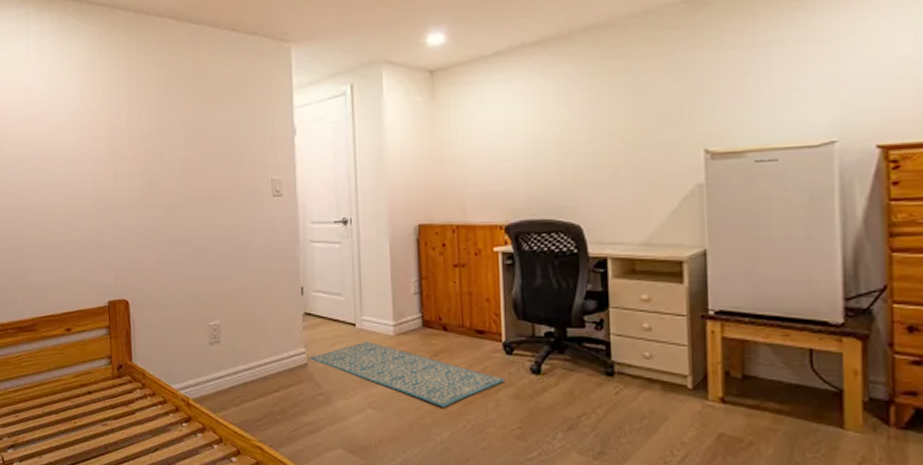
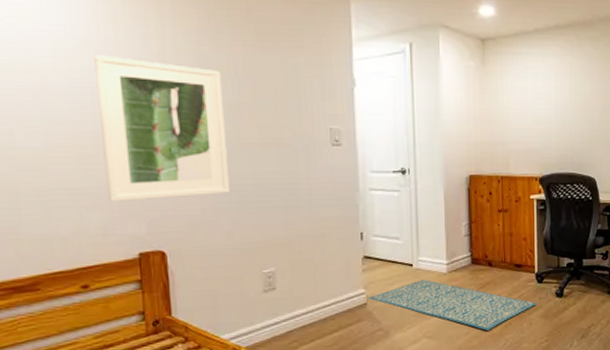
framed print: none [80,124,181,254] -> present [94,55,229,202]

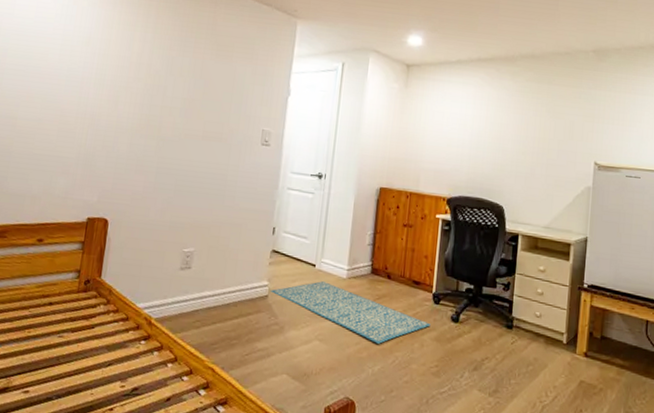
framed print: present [94,55,229,202] -> none [75,51,182,176]

